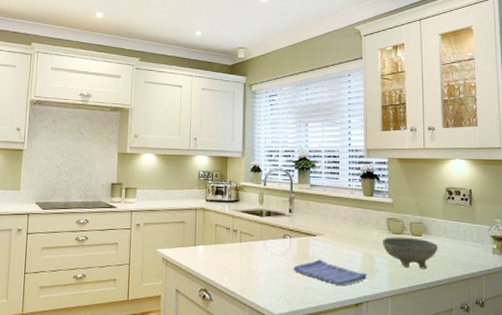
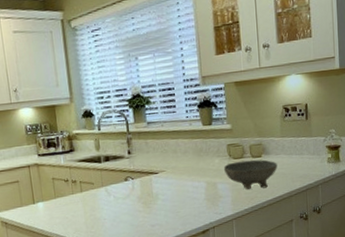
dish towel: present [293,259,367,286] -> none [138,195,212,218]

